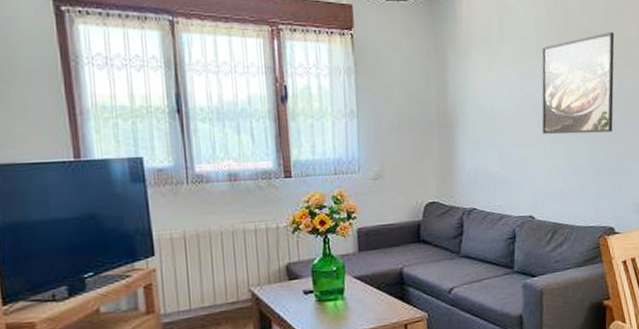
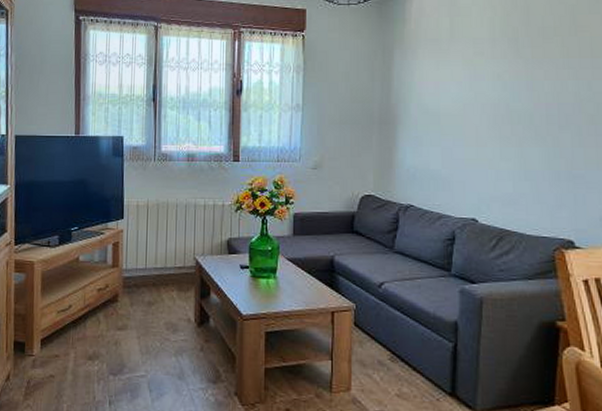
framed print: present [541,32,615,135] -> none [491,31,584,136]

